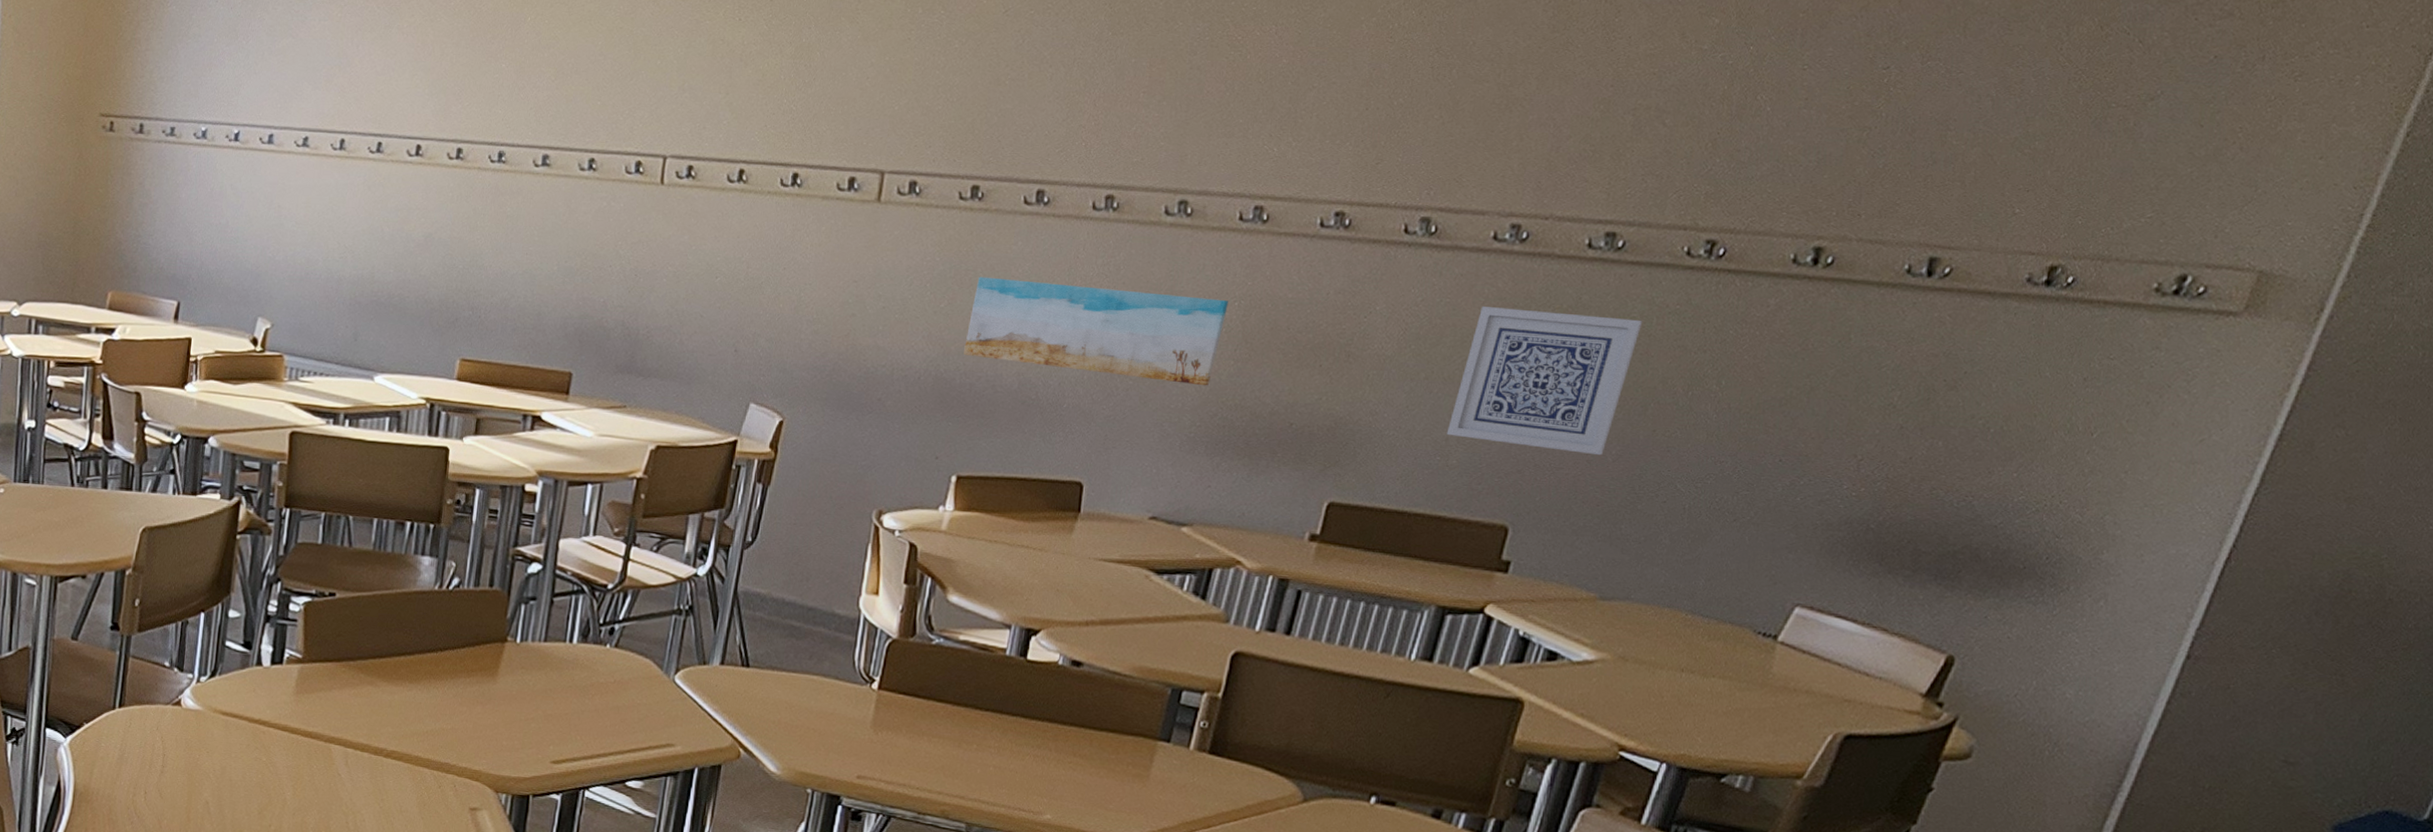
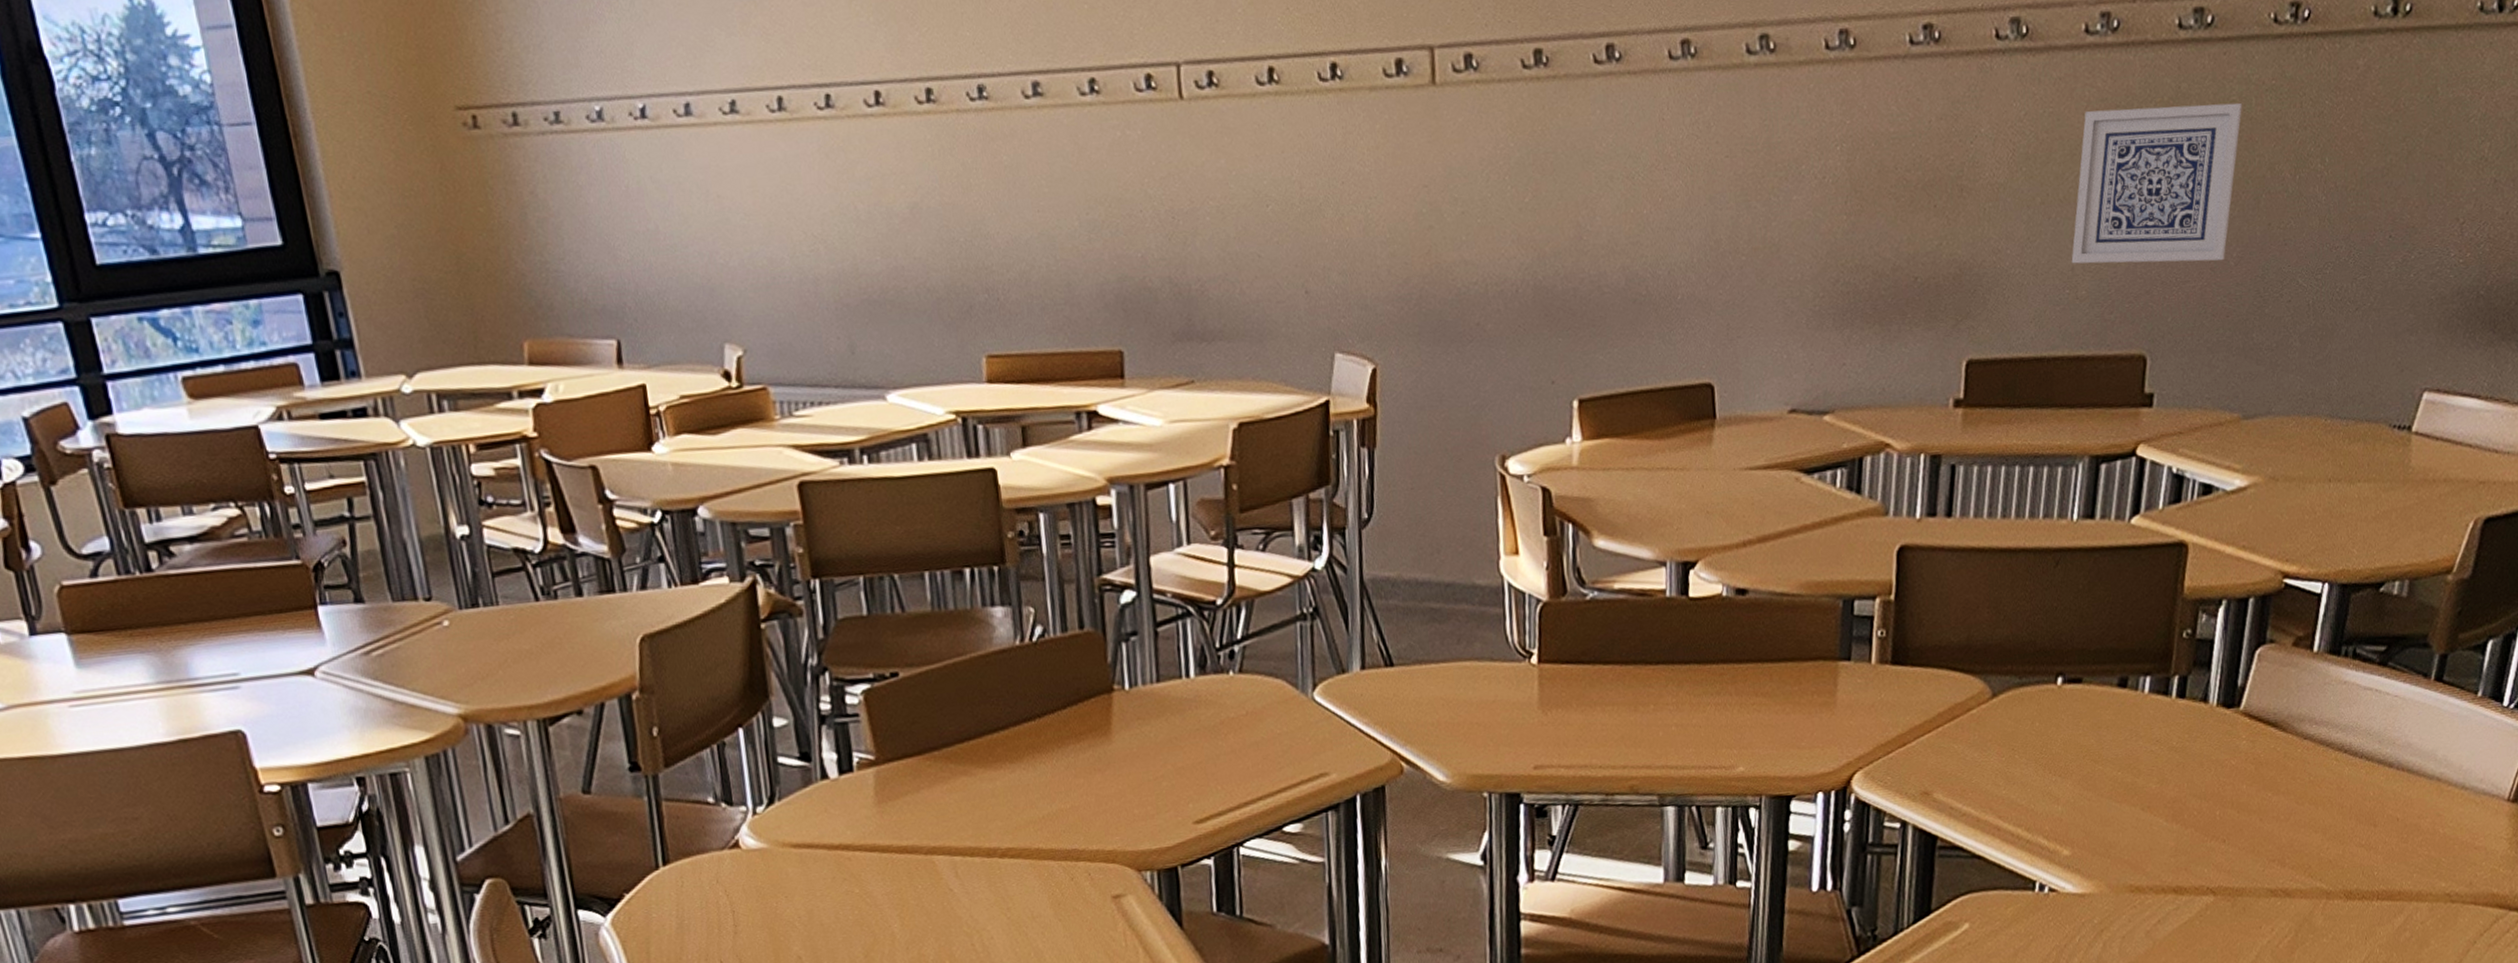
wall art: present [964,276,1228,386] -> none [1559,145,1830,256]

